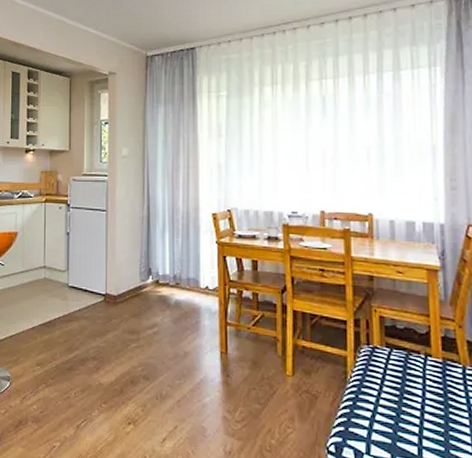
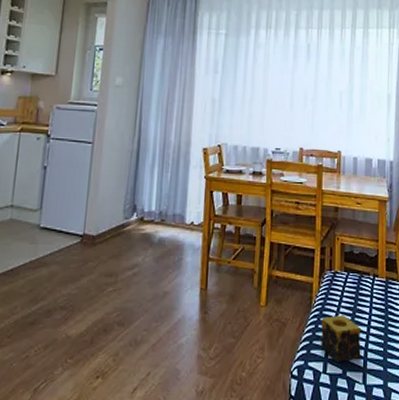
candle: none [360,394,414,446] -> present [321,315,361,362]

